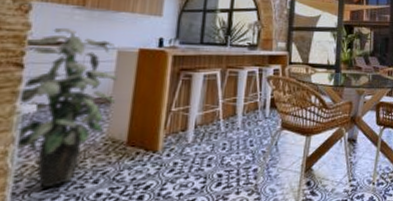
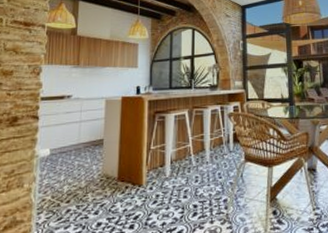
indoor plant: present [16,27,118,189] -> none [37,84,107,220]

